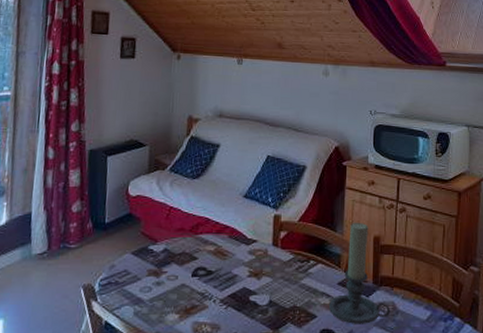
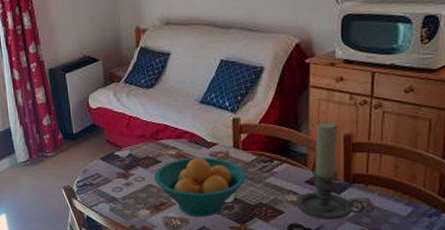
fruit bowl: none [187,254,283,322] -> present [153,157,247,217]

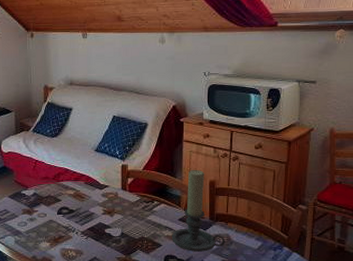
fruit bowl: present [153,157,247,217] -> none [54,197,132,249]

